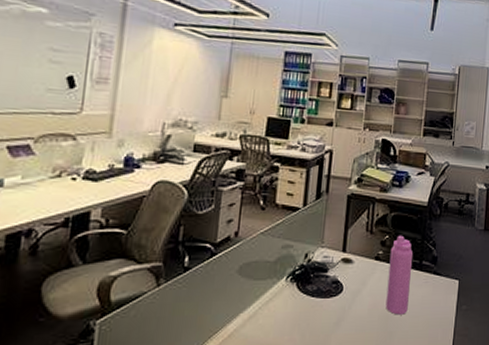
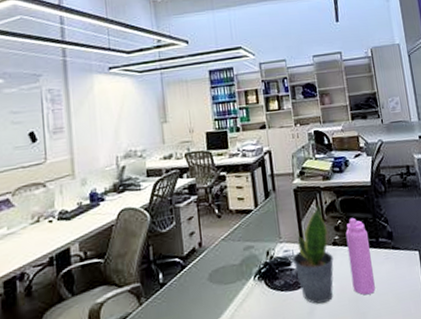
potted plant: none [331,216,373,316] -> present [293,205,334,304]

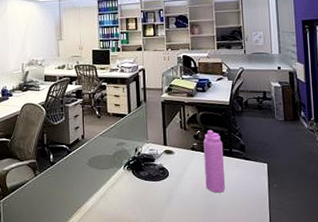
potted plant: present [293,205,334,304] -> none [157,116,191,194]

